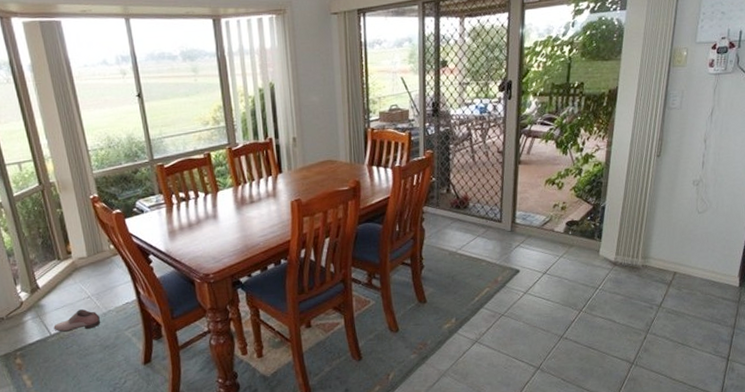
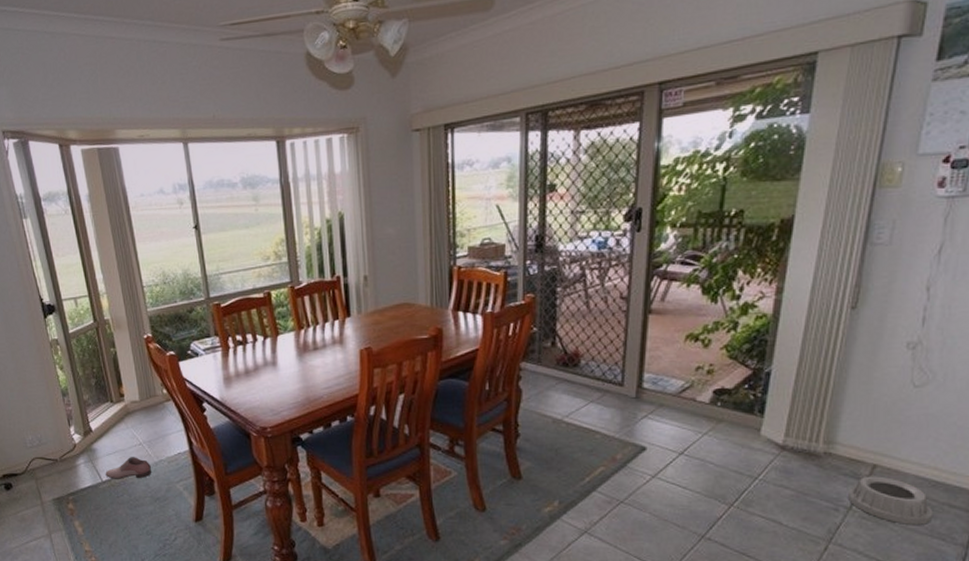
pet bowl: none [659,280,713,315] -> present [848,476,934,526]

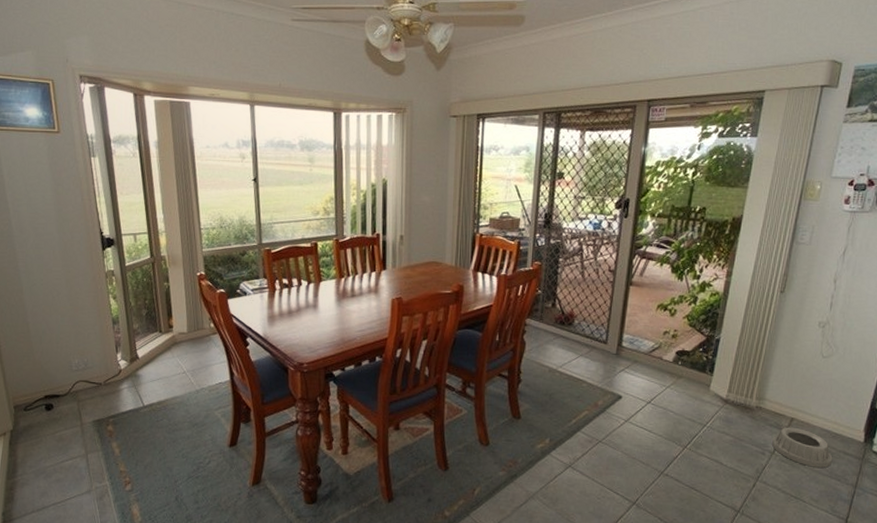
shoe: present [105,457,152,479] -> none [147,384,193,404]

